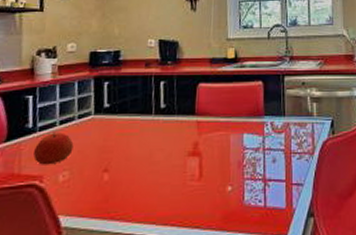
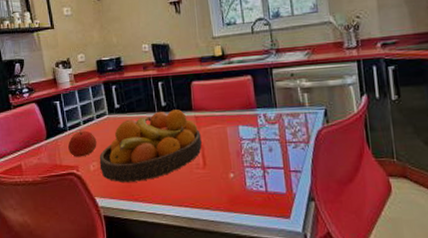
fruit bowl: none [71,113,201,198] -> present [99,109,202,183]

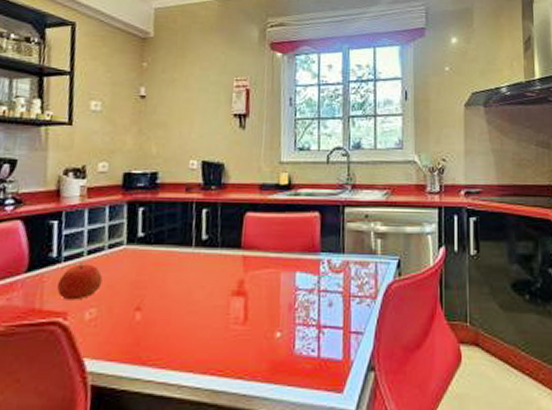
fruit bowl: present [99,109,202,183] -> none [99,246,247,340]

